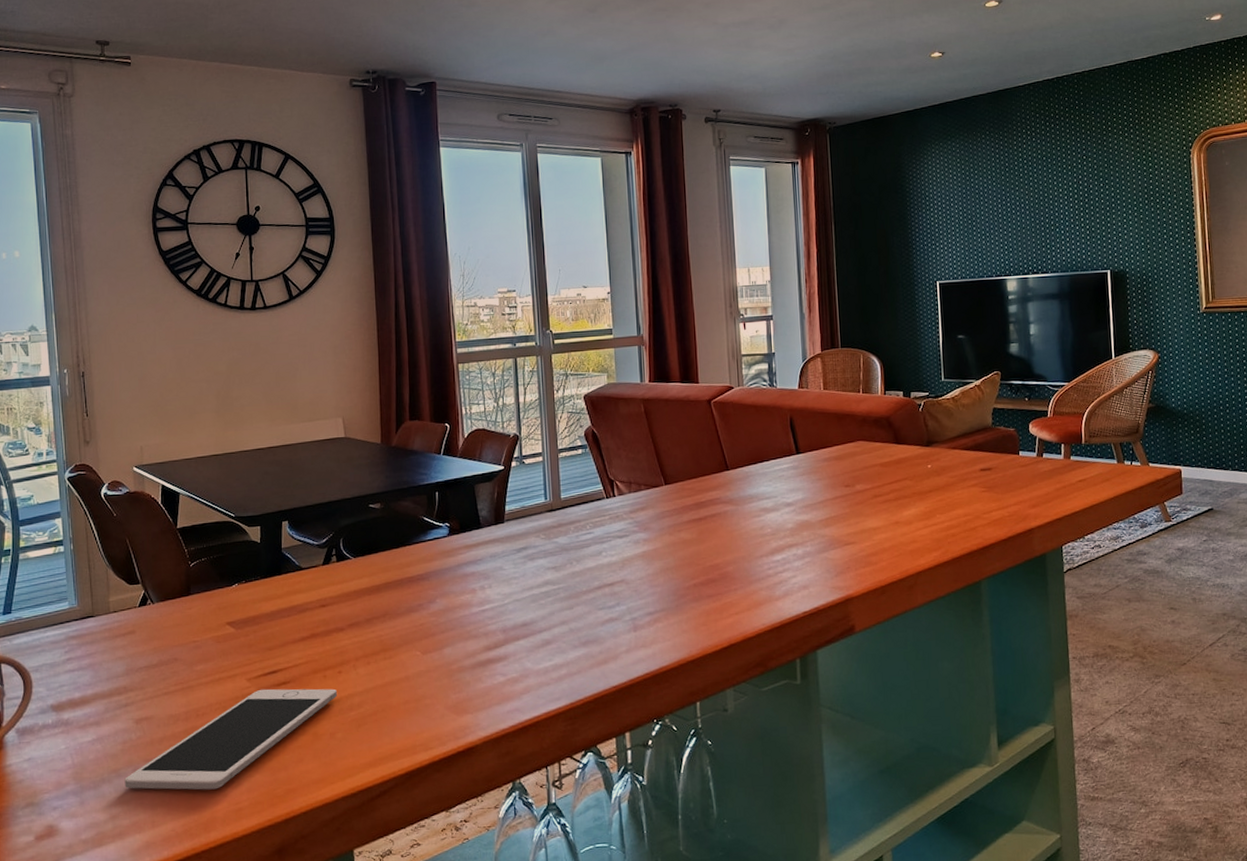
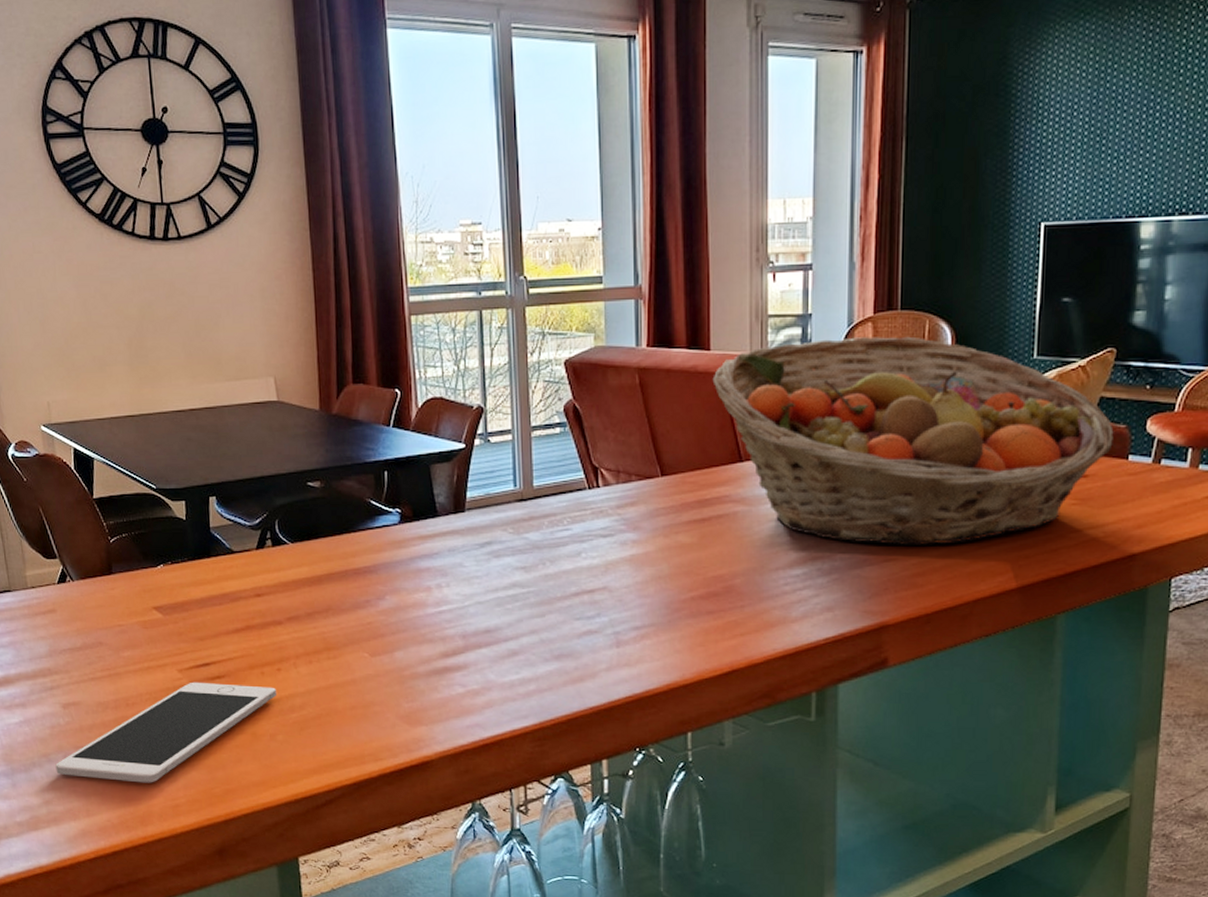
fruit basket: none [701,367,1007,532] -> present [712,336,1114,545]

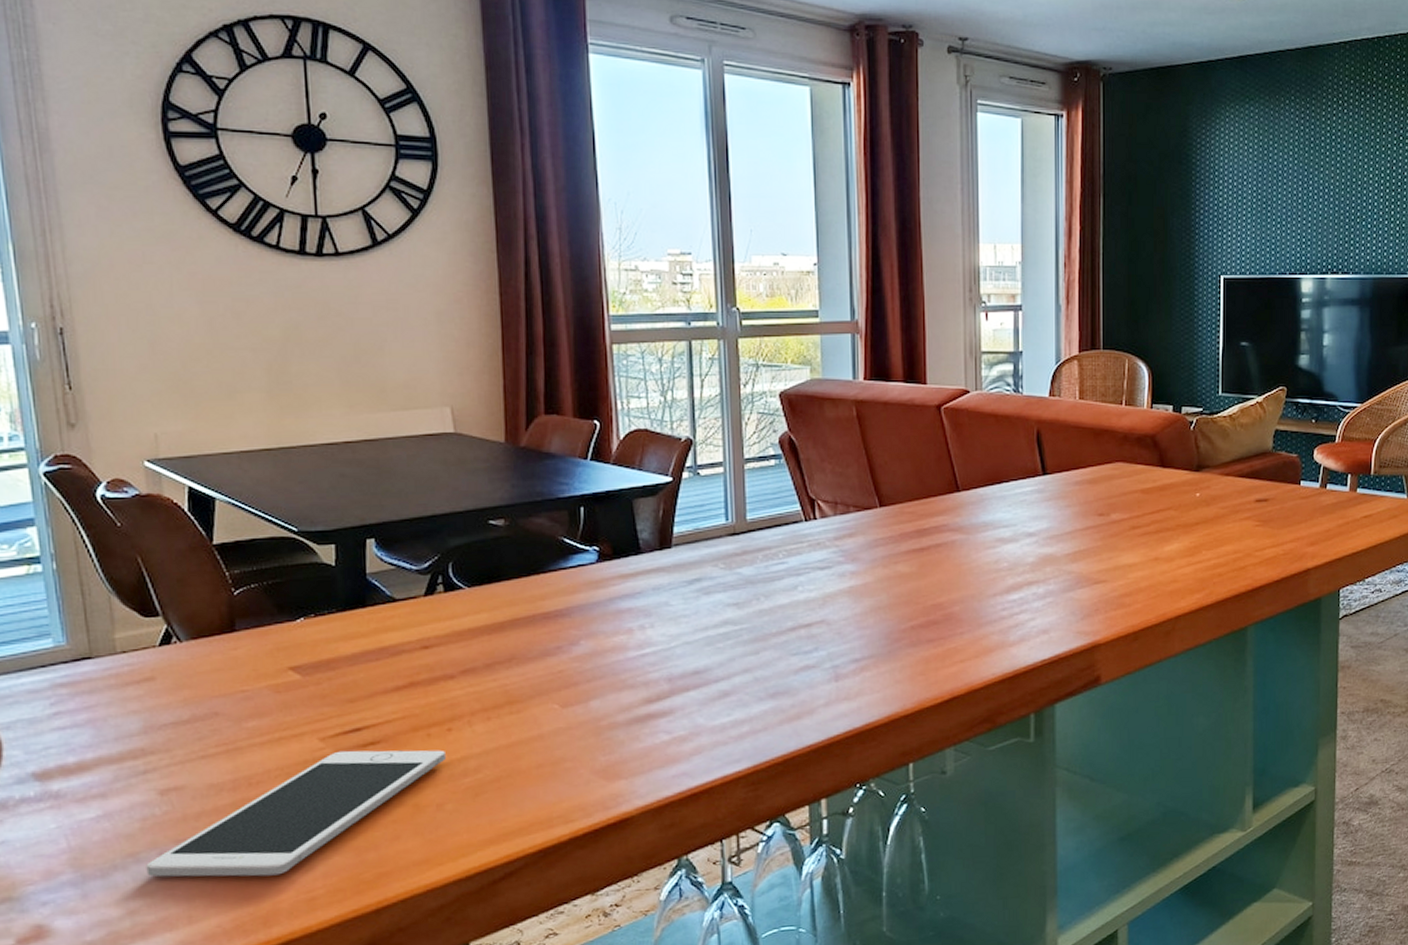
fruit basket: present [712,336,1114,545] -> none [929,374,1288,568]

